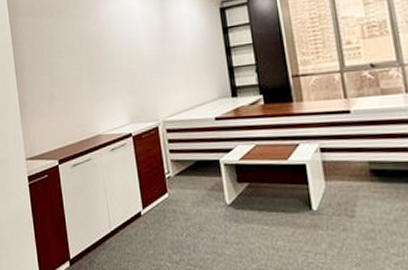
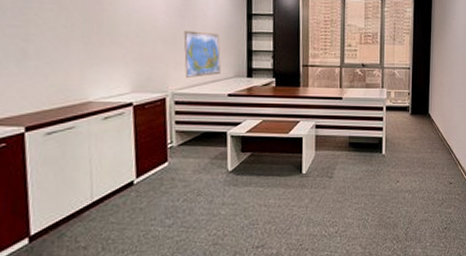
world map: none [166,54,205,104] -> present [183,30,221,78]

